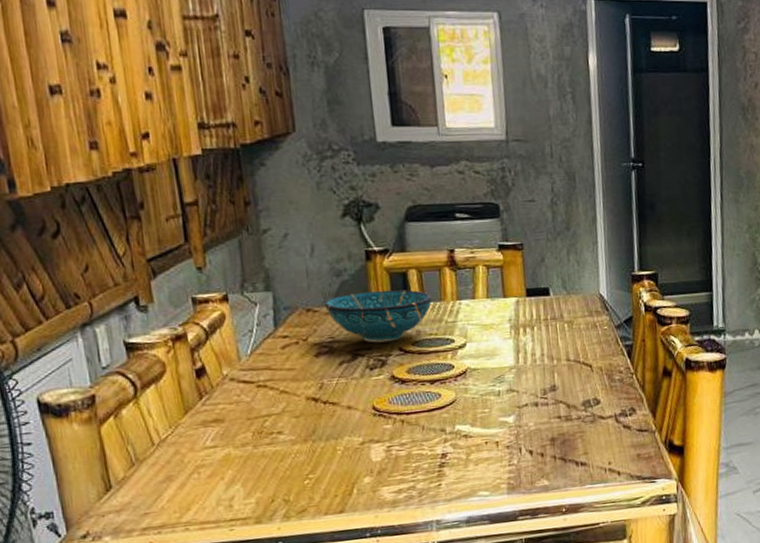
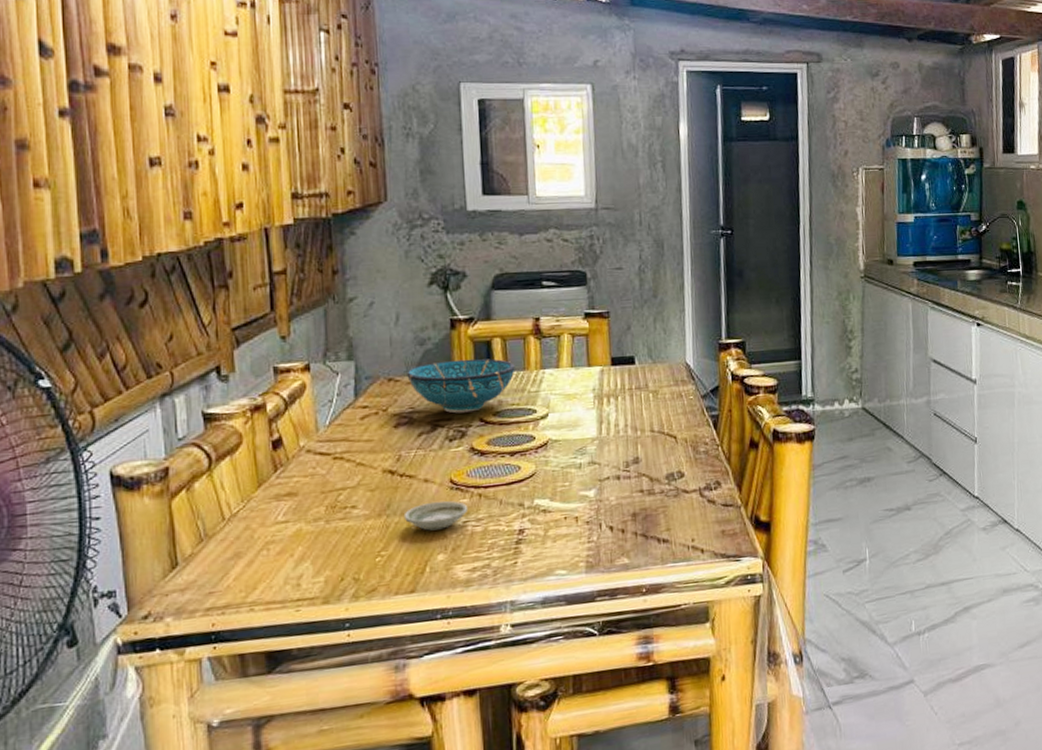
saucer: none [329,426,392,455] -> present [403,500,469,531]

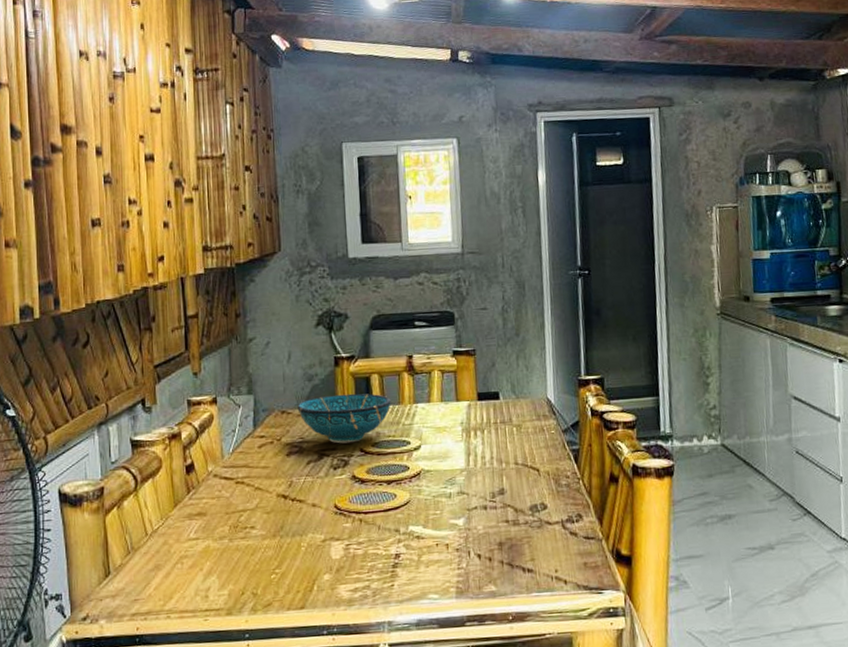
saucer: present [403,500,469,531] -> none [294,524,351,552]

